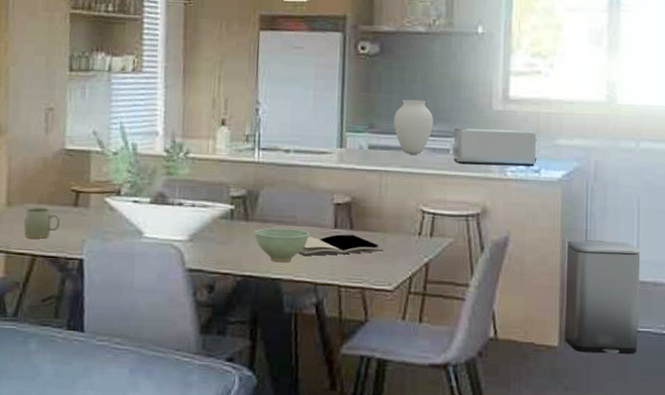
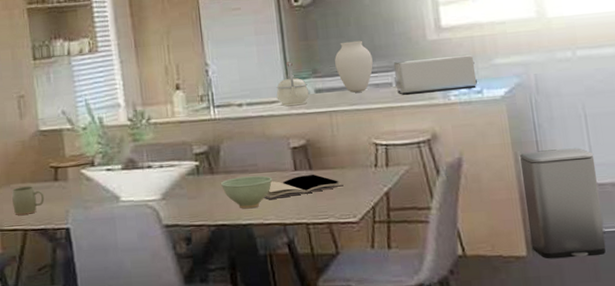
kettle: none [327,111,363,160] -> present [276,61,310,107]

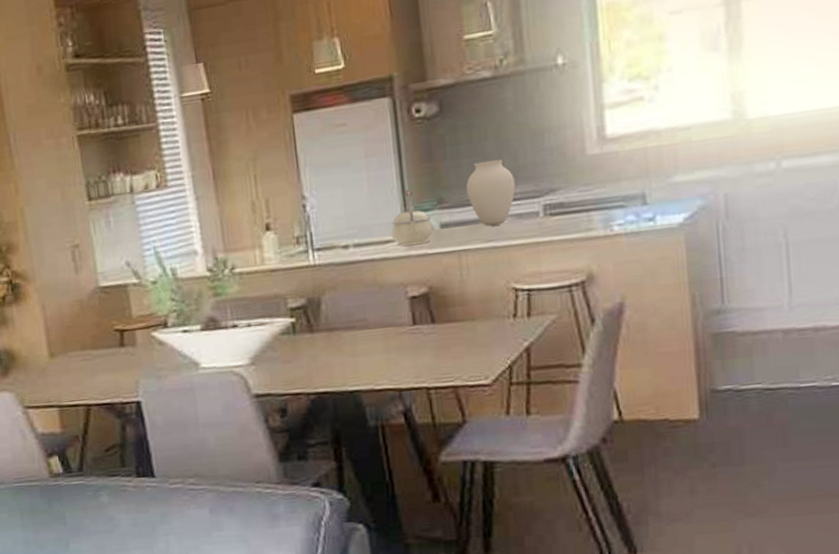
mug: present [12,186,45,215] -> none [70,353,110,388]
bowl: present [220,175,273,209] -> none [321,332,386,373]
book: present [264,174,344,200] -> none [375,328,474,362]
toaster: present [393,54,477,96] -> none [541,171,649,228]
pedal bin: present [520,148,606,259] -> none [699,285,800,422]

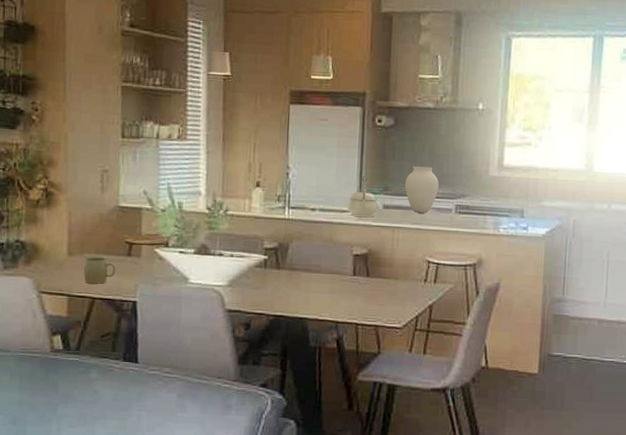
mug: none [70,353,110,388] -> present [84,257,116,284]

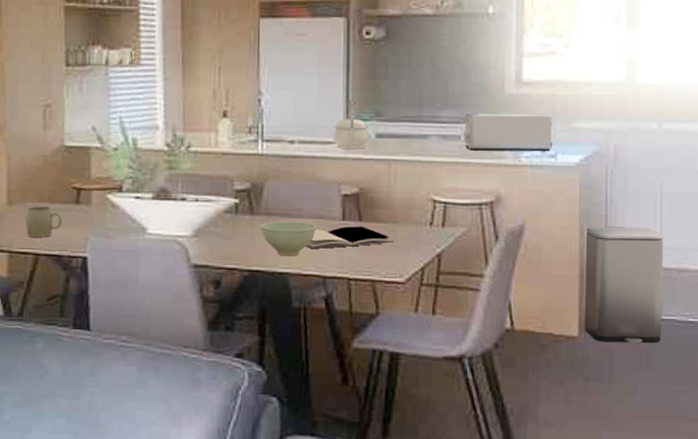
bowl: none [284,275,332,305] -> present [259,221,317,257]
book: none [322,280,394,299] -> present [306,225,393,250]
vase: present [405,166,439,213] -> none [402,85,443,142]
toaster: none [454,191,526,225] -> present [464,113,553,152]
pedal bin: none [543,286,608,379] -> present [584,226,664,343]

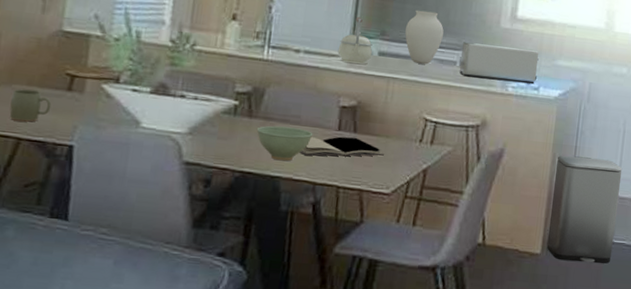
vase: none [402,85,443,142] -> present [405,10,444,65]

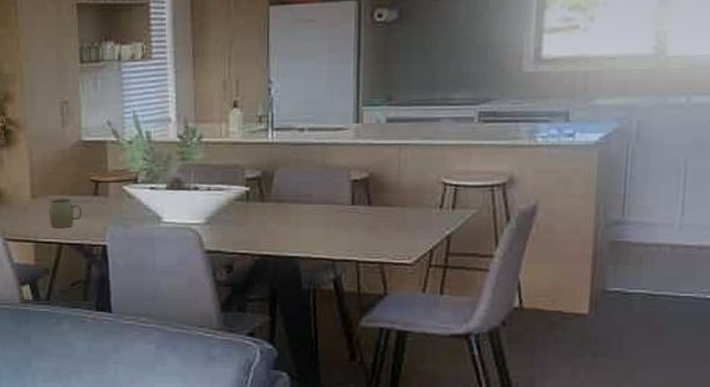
bowl: present [256,125,313,162] -> none [270,207,327,241]
book: present [300,136,384,157] -> none [315,210,402,234]
kettle: present [337,16,373,65] -> none [343,84,380,135]
vase: present [405,10,444,65] -> none [413,67,456,125]
toaster: present [459,42,539,85] -> none [477,92,572,133]
pedal bin: present [547,155,623,264] -> none [595,205,686,320]

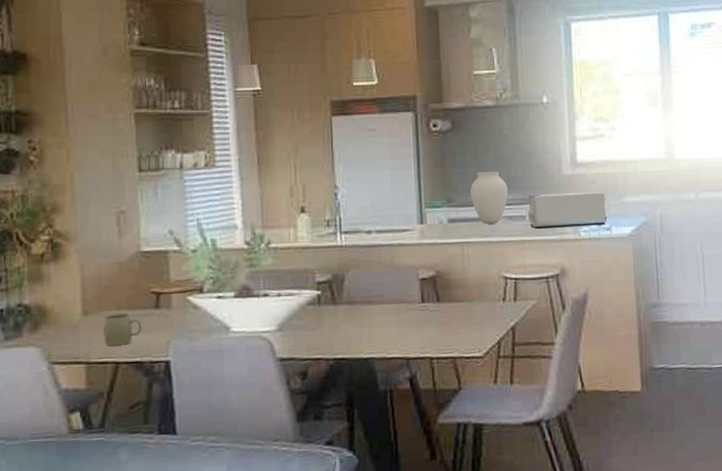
vase: none [413,67,456,125] -> present [470,171,508,224]
toaster: none [477,92,572,133] -> present [528,191,607,230]

